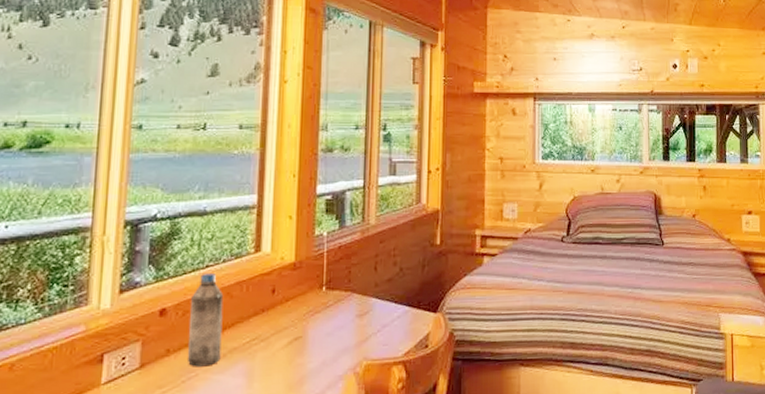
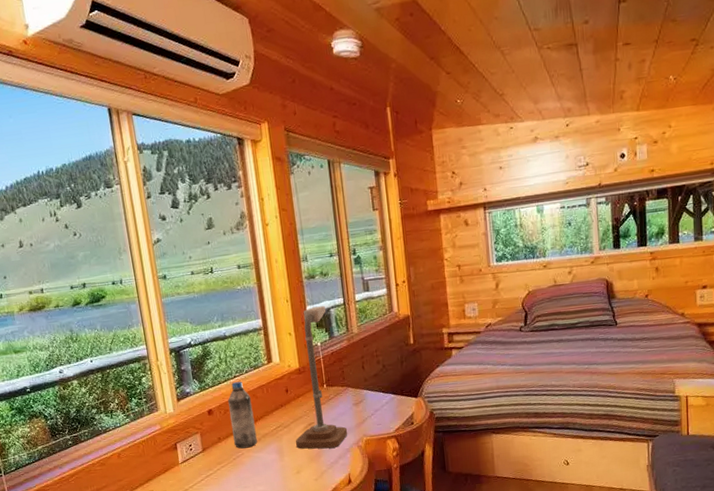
desk lamp: none [272,187,344,374] -> present [295,306,348,449]

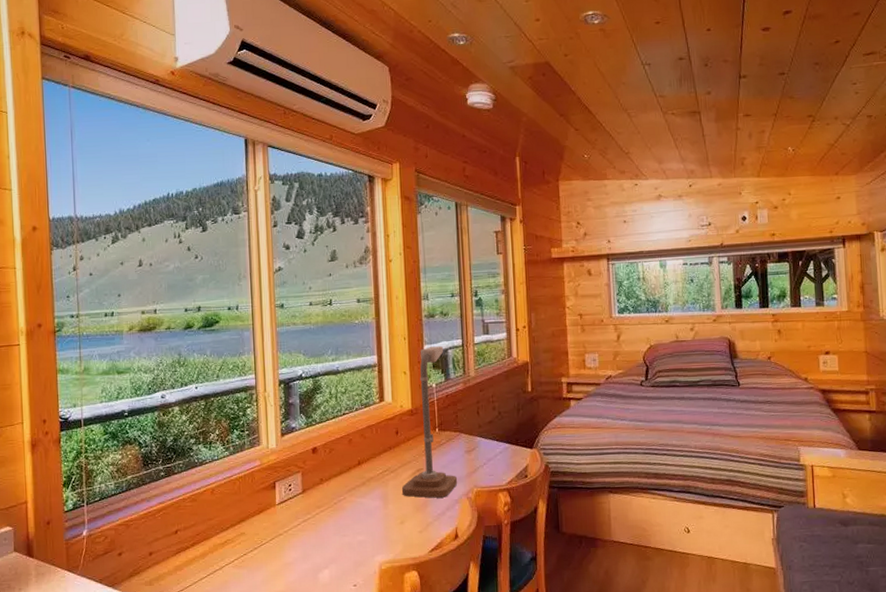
water bottle: present [227,381,258,449] -> none [334,419,362,492]

